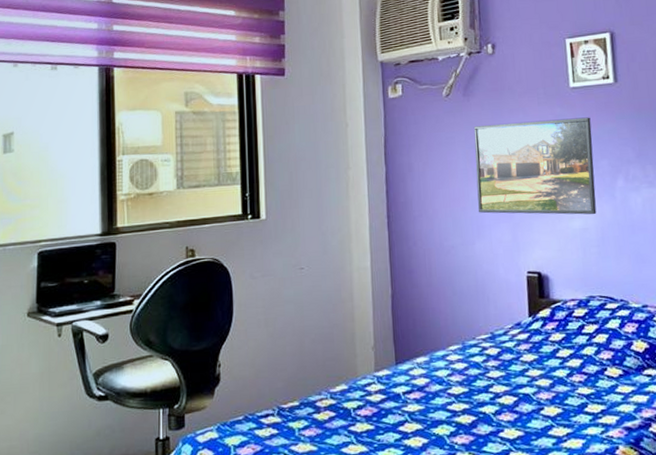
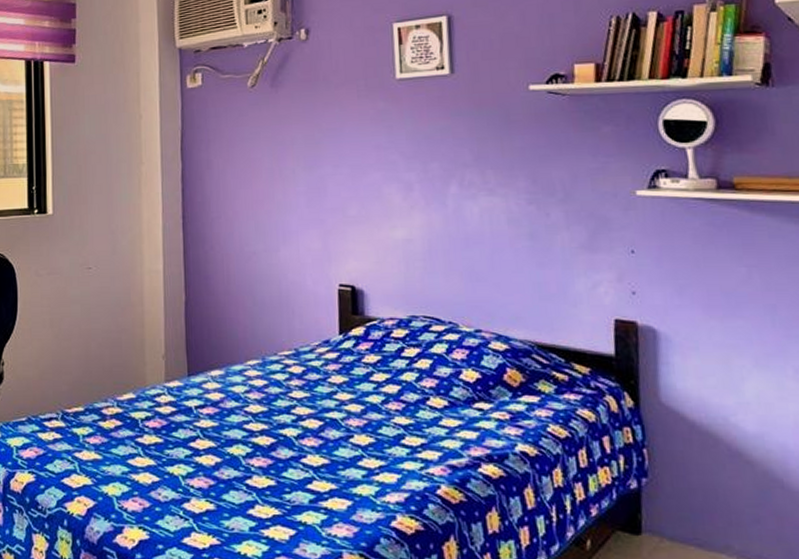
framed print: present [473,117,597,215] -> none [281,113,424,225]

